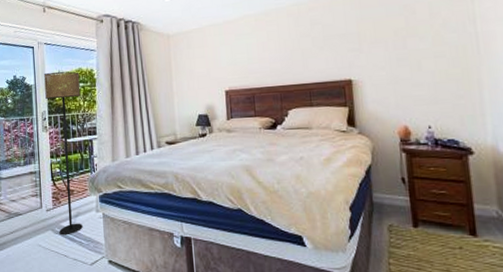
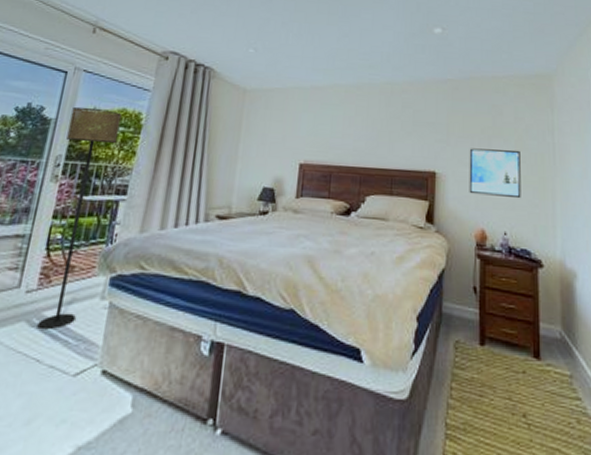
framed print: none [383,45,444,95] -> present [469,148,521,199]

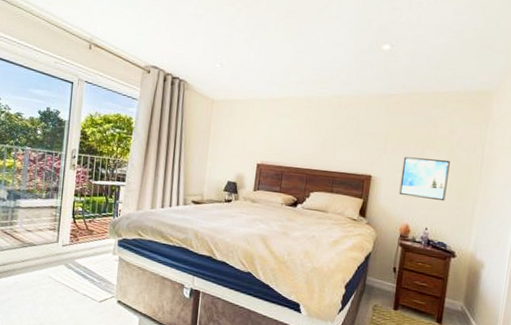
floor lamp: present [37,106,122,330] -> none [72,111,117,272]

